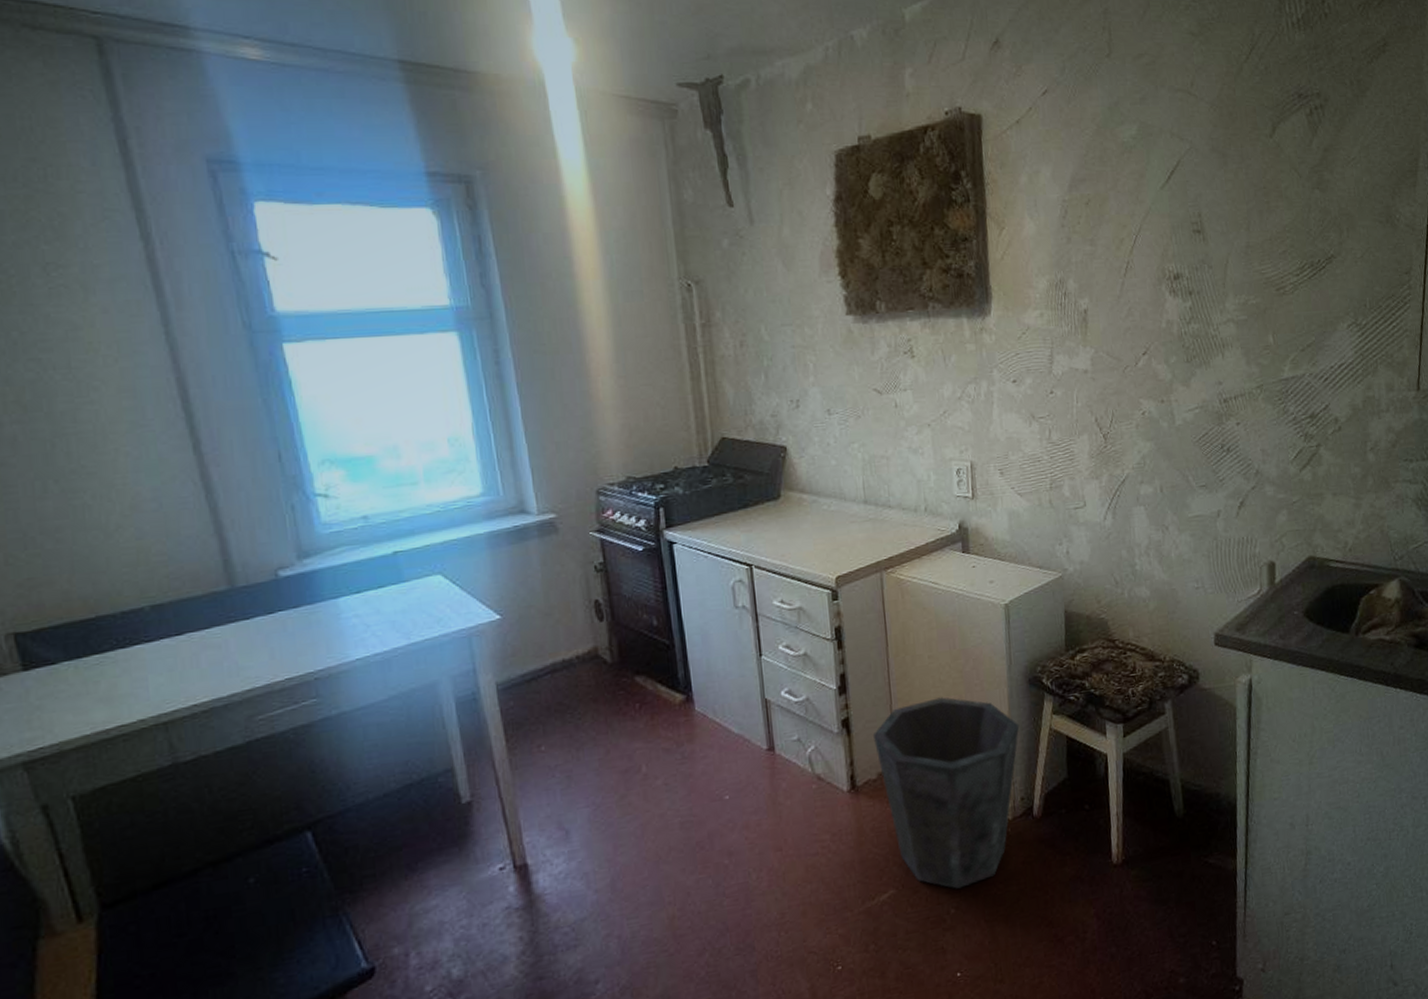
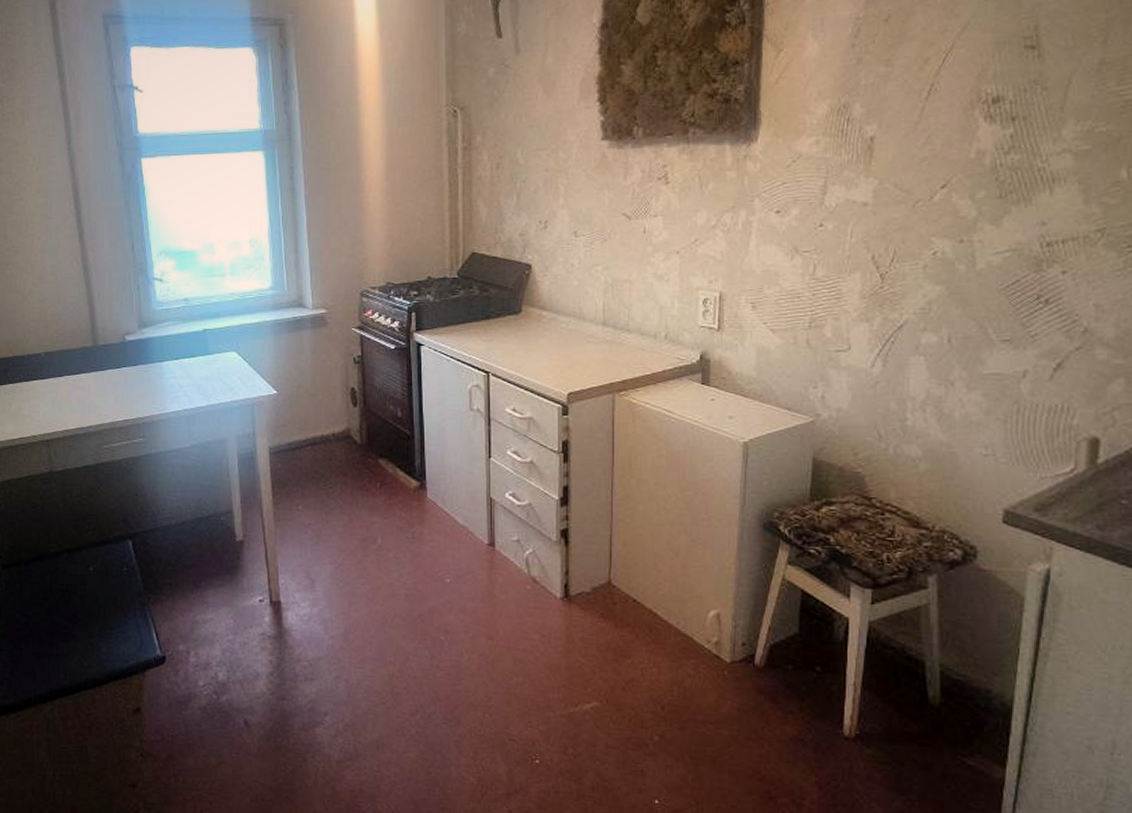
waste bin: present [872,697,1020,889] -> none [590,525,748,718]

